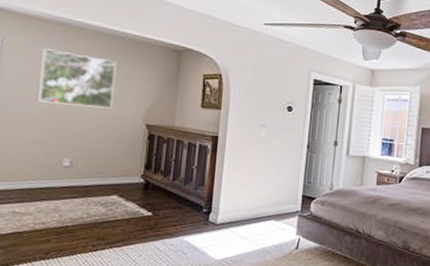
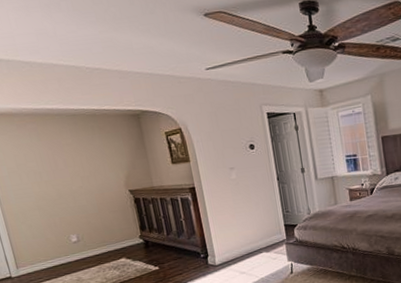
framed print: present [38,48,116,109] -> none [20,138,95,190]

